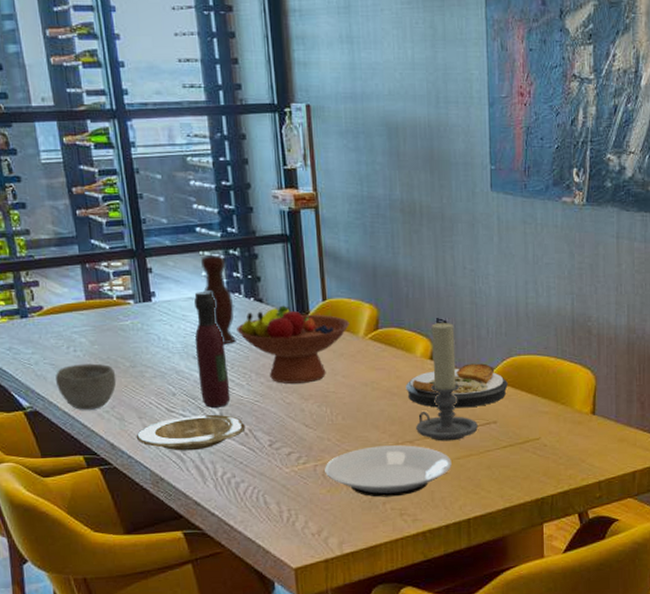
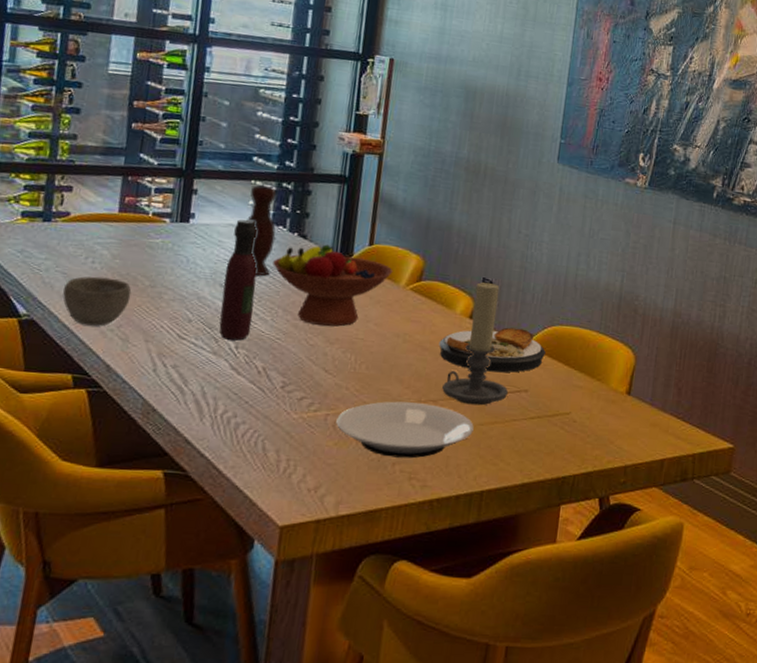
plate: present [136,414,246,451] -> none [136,346,260,384]

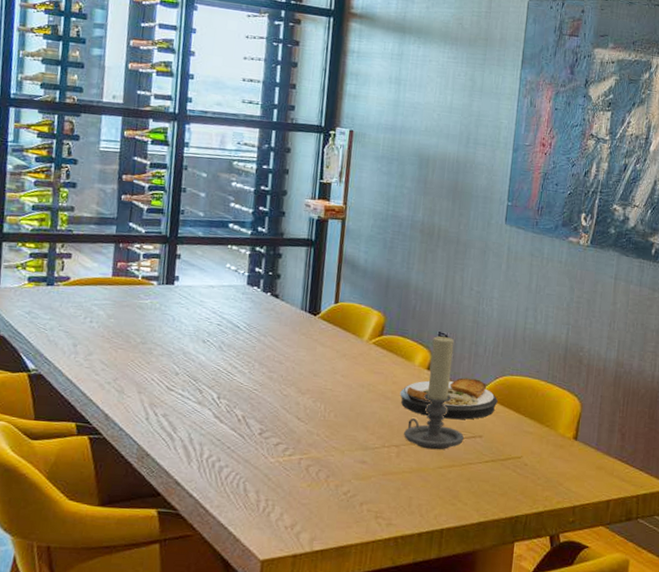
bowl: present [62,276,132,326] -> none [65,334,125,379]
wine bottle: present [219,219,257,341] -> none [203,281,235,392]
vase: present [247,185,277,276] -> none [225,249,251,333]
fruit bowl: present [273,244,393,327] -> none [249,303,357,378]
plate: present [336,401,474,459] -> none [309,446,434,499]

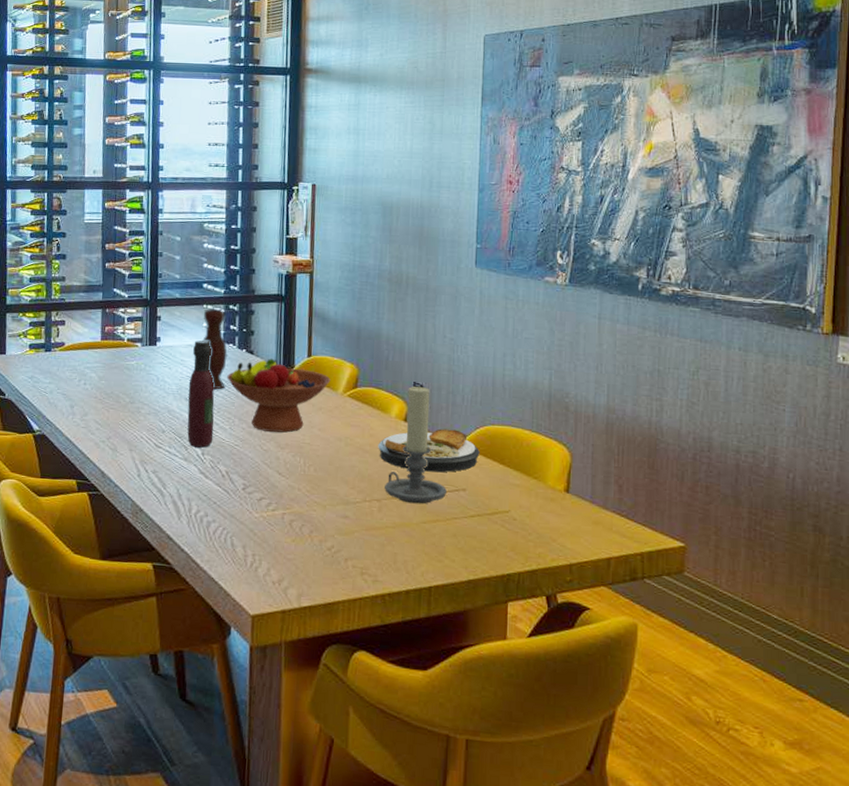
wine bottle: none [203,281,235,392] -> present [187,340,215,448]
vase: none [225,249,251,333] -> present [202,309,228,390]
fruit bowl: none [249,303,357,378] -> present [227,358,331,433]

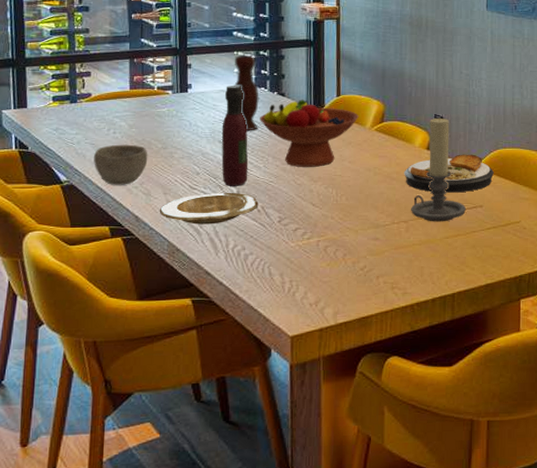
bowl: none [64,396,116,438] -> present [94,144,148,185]
plate: none [124,453,223,487] -> present [159,192,259,225]

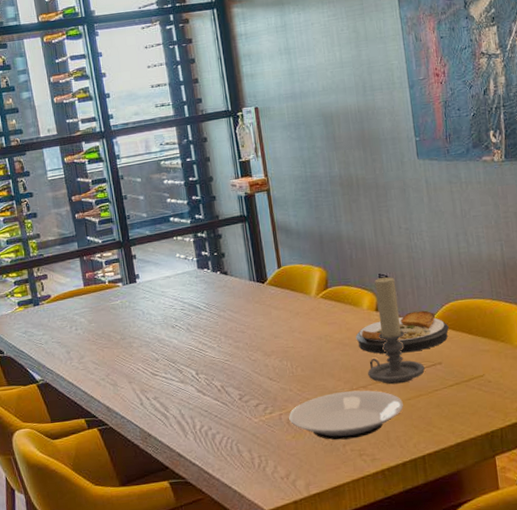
bowl: present [94,144,148,185] -> none [61,338,110,380]
plate: present [159,192,259,225] -> none [127,374,218,410]
wine bottle: present [221,86,248,186] -> none [171,270,205,369]
vase: present [234,55,259,131] -> none [174,239,207,314]
fruit bowl: present [260,99,359,167] -> none [207,275,303,343]
plate: none [326,225,441,272] -> present [289,390,403,440]

